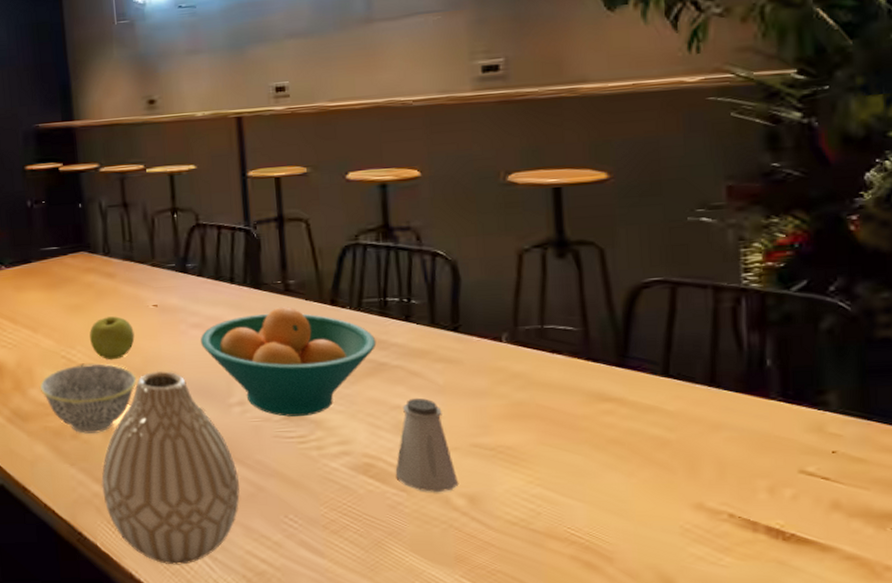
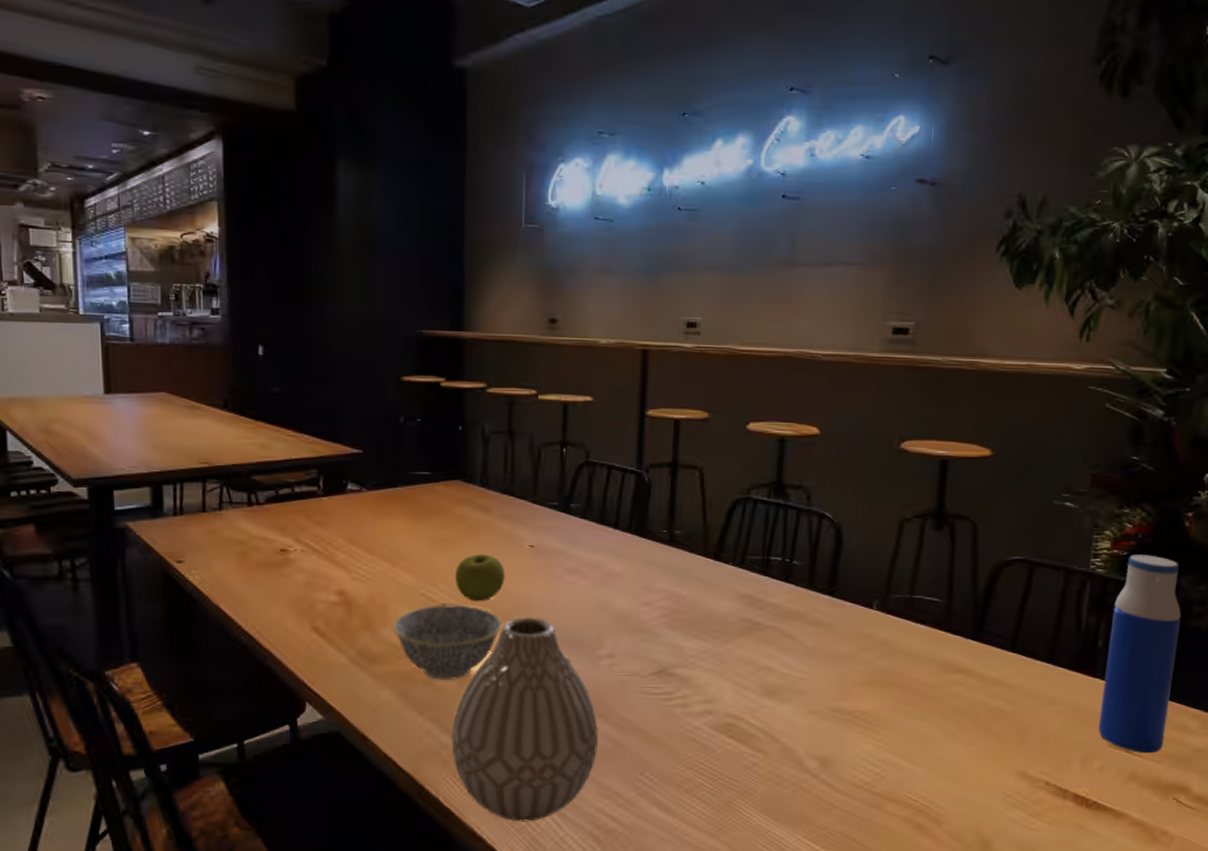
fruit bowl: present [201,307,377,417] -> none [576,558,754,672]
saltshaker: present [395,397,458,493] -> none [755,659,813,755]
water bottle: none [779,264,868,480] -> present [1098,554,1181,754]

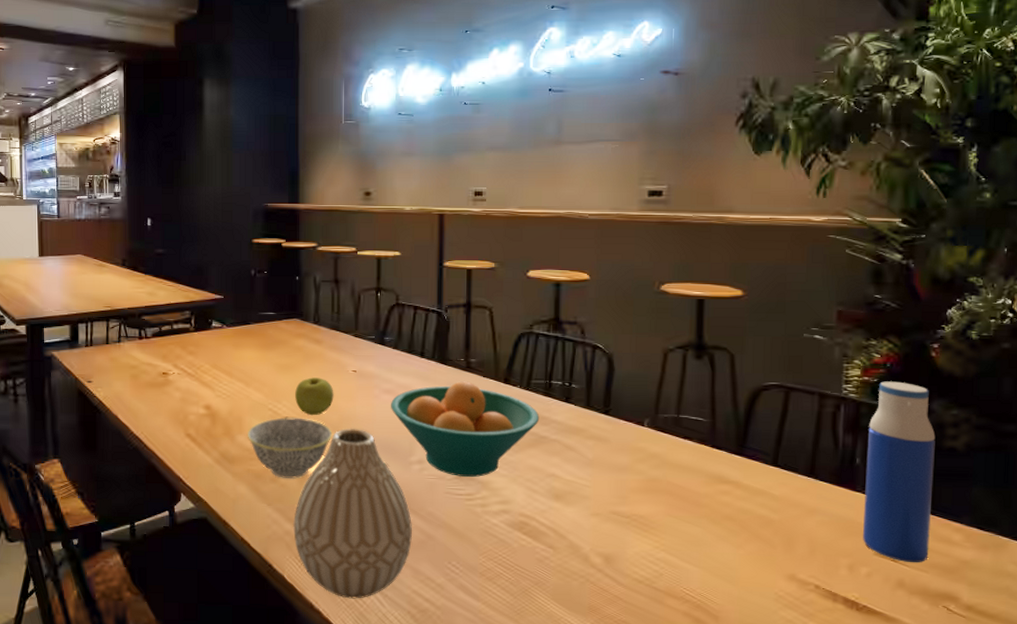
fruit bowl: none [576,558,754,672] -> present [391,381,540,477]

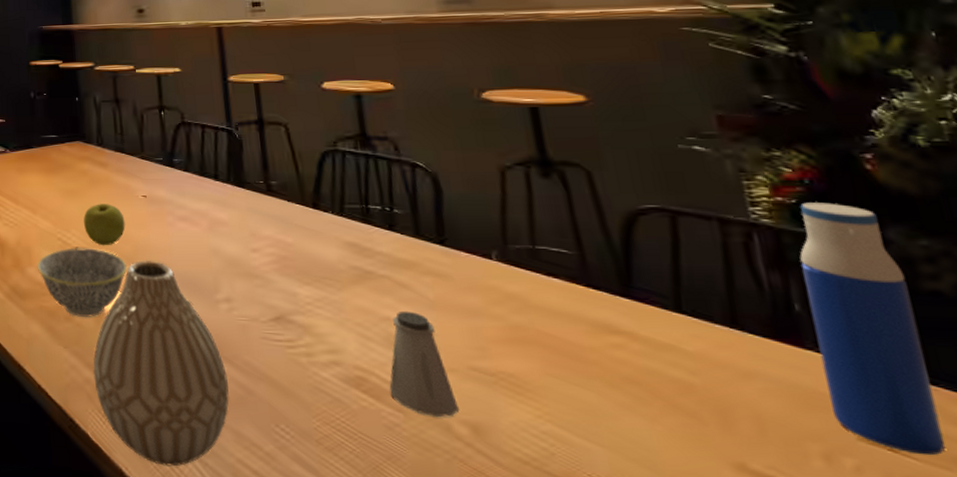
fruit bowl: present [391,381,540,477] -> none [187,207,361,319]
saltshaker: none [545,468,597,551] -> present [389,311,459,418]

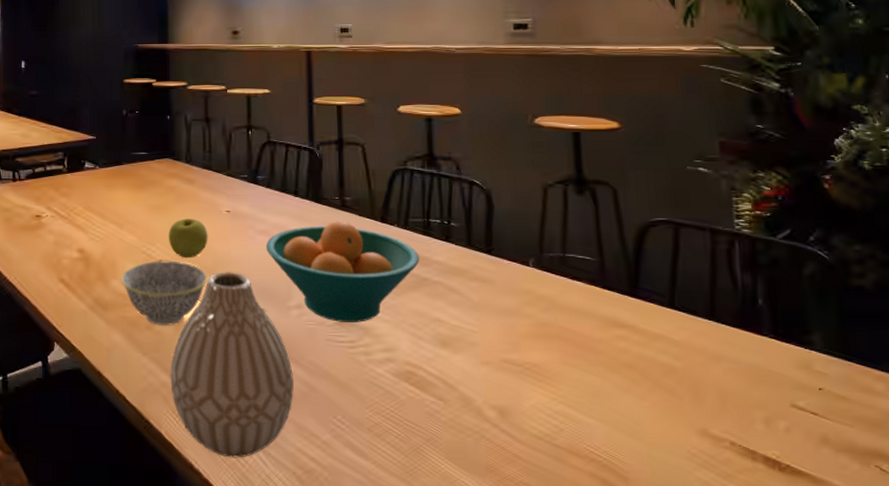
fruit bowl: none [187,207,361,319] -> present [266,221,420,322]
saltshaker: present [389,311,459,418] -> none [434,312,490,404]
water bottle: present [799,202,946,456] -> none [767,215,851,416]

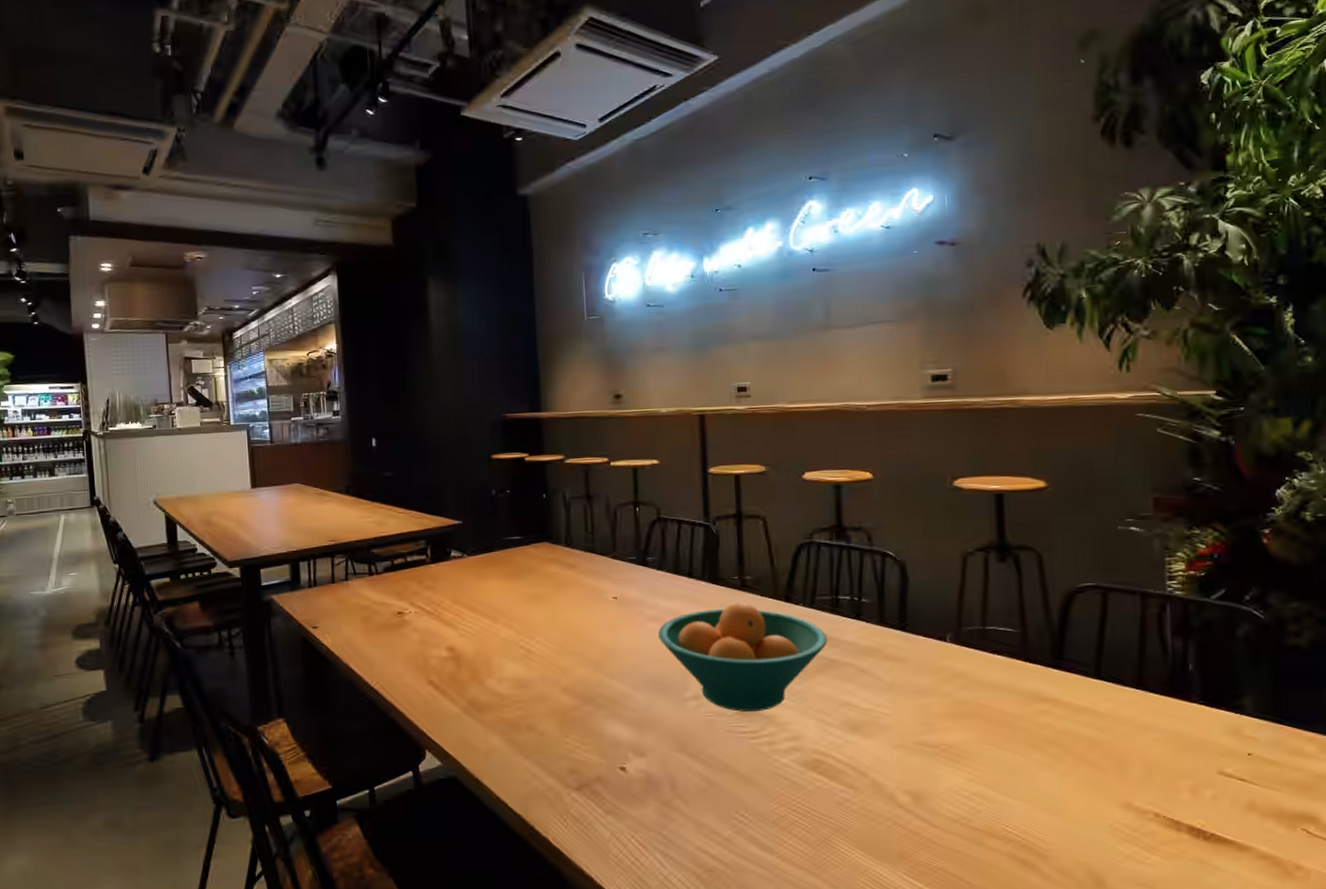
bowl: present [122,260,208,327] -> none [498,654,595,726]
apple: present [169,218,208,259] -> none [549,607,594,652]
vase: present [170,272,295,458] -> none [555,664,693,861]

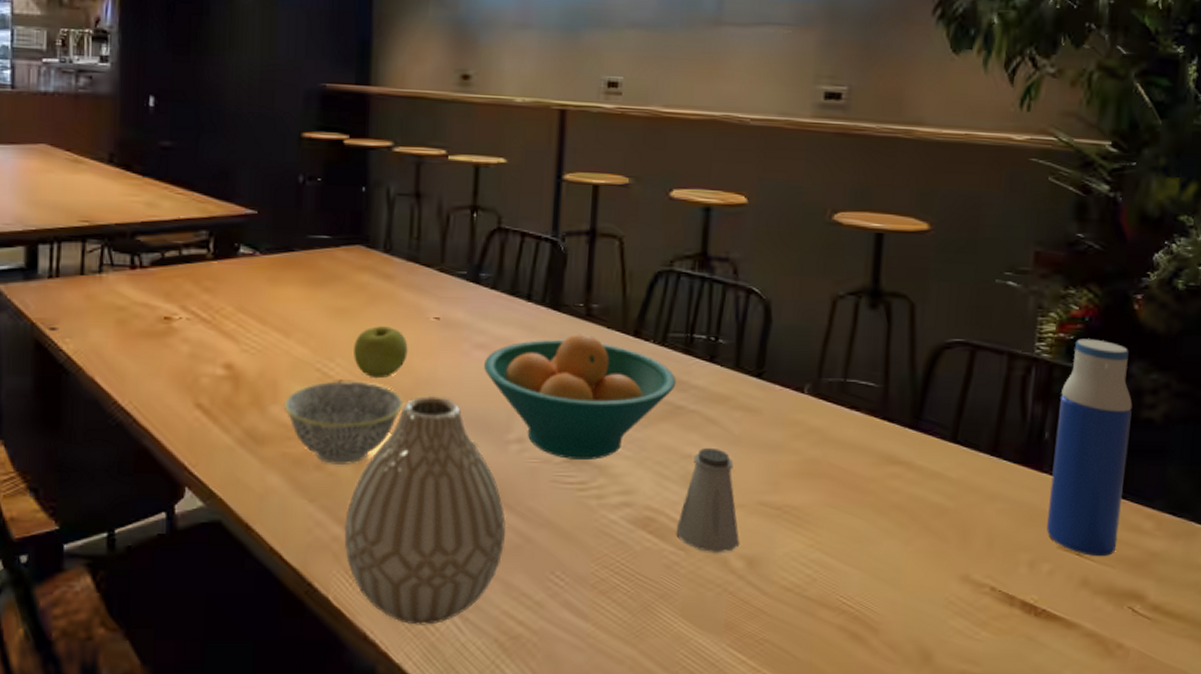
bowl: none [498,654,595,726] -> present [285,381,404,466]
apple: none [549,607,594,652] -> present [354,326,408,379]
vase: none [555,664,693,861] -> present [344,396,506,625]
saltshaker: none [843,695,903,790] -> present [676,447,739,553]
water bottle: none [1200,574,1280,781] -> present [1046,339,1133,557]

